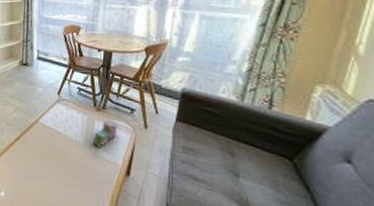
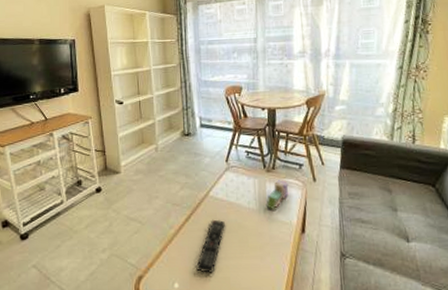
remote control: none [20,143,51,191] -> present [195,219,225,273]

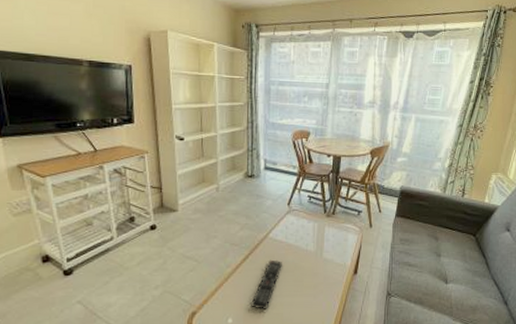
book: present [266,180,289,210] -> none [323,225,346,253]

